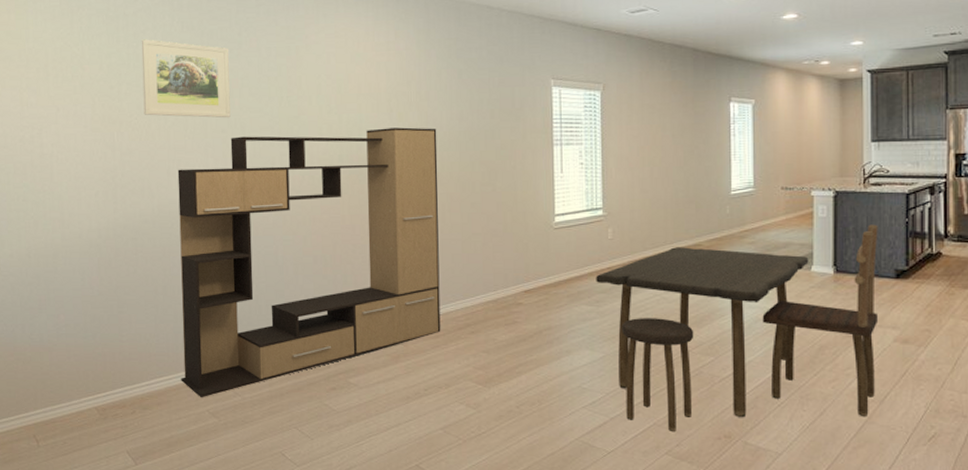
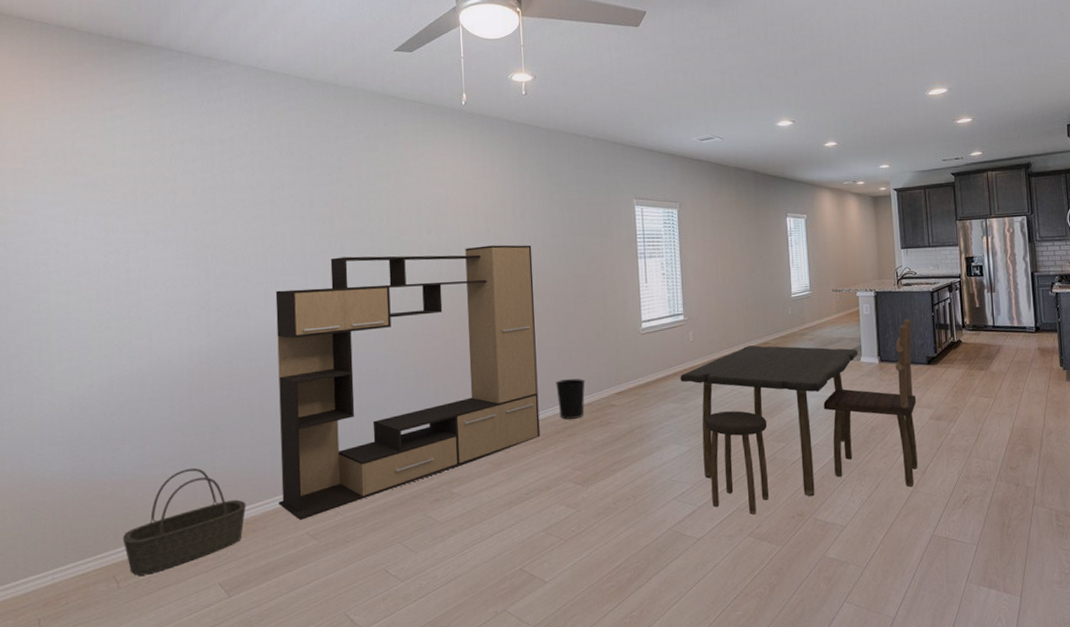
basket: none [41,339,151,437] -> present [122,467,247,576]
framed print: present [141,39,231,118] -> none [238,164,330,240]
wastebasket: none [458,272,491,315] -> present [555,378,585,419]

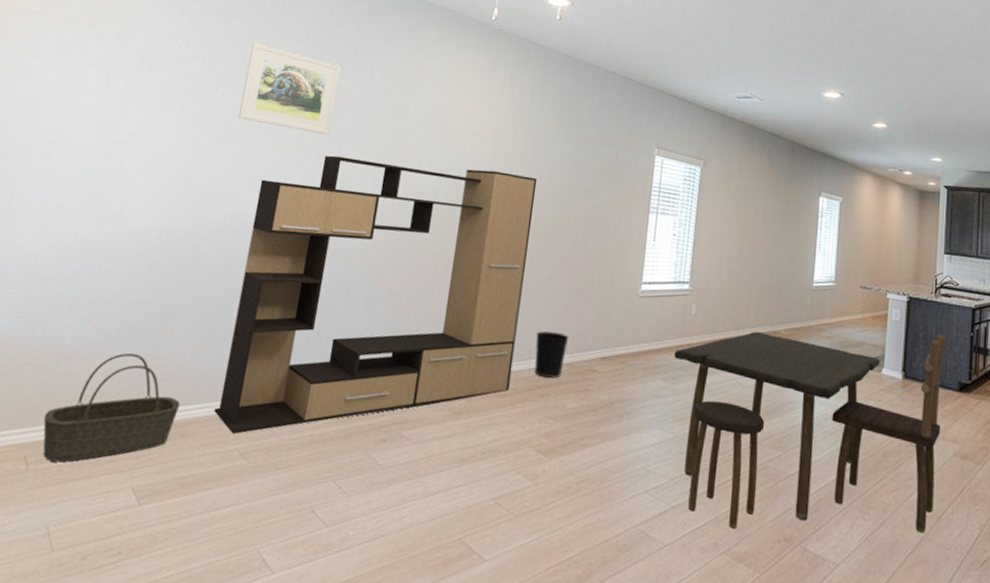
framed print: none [238,164,330,240] -> present [237,42,341,136]

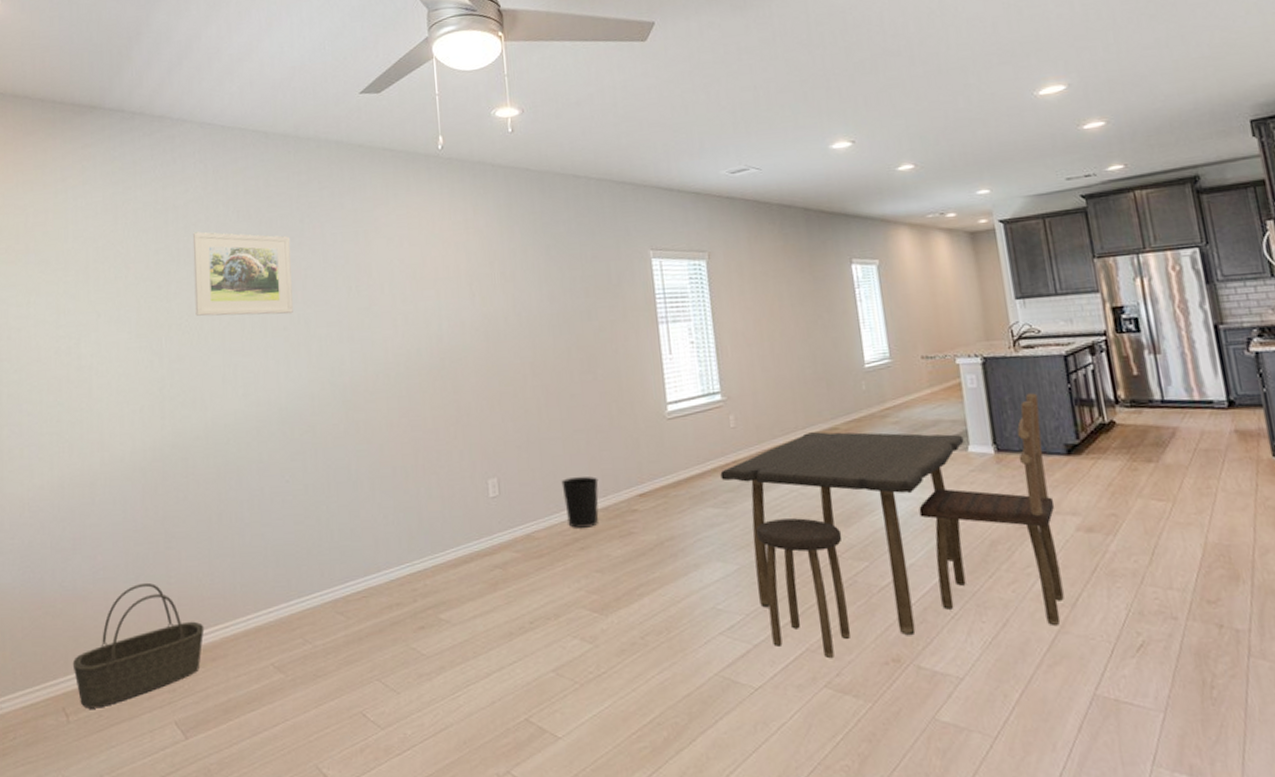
media console: present [214,155,537,435] -> none [234,311,545,649]

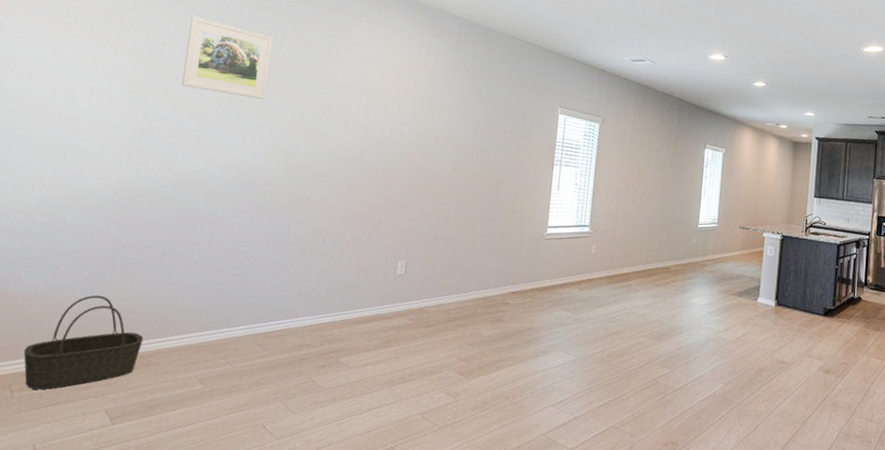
wastebasket: present [561,476,599,528] -> none [454,270,484,311]
dining table: present [720,393,1064,659] -> none [576,267,814,436]

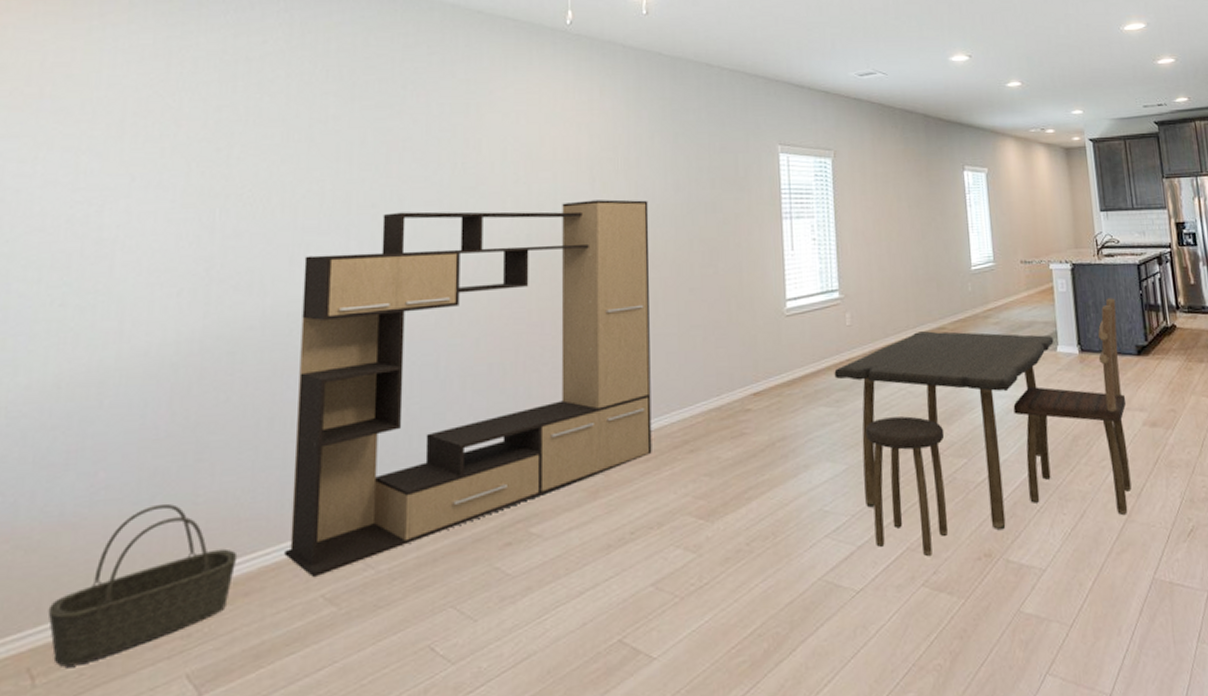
media console: none [174,118,454,364] -> present [284,199,652,578]
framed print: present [181,16,273,100] -> none [262,90,387,190]
dining table: none [576,267,814,436] -> present [834,298,1132,557]

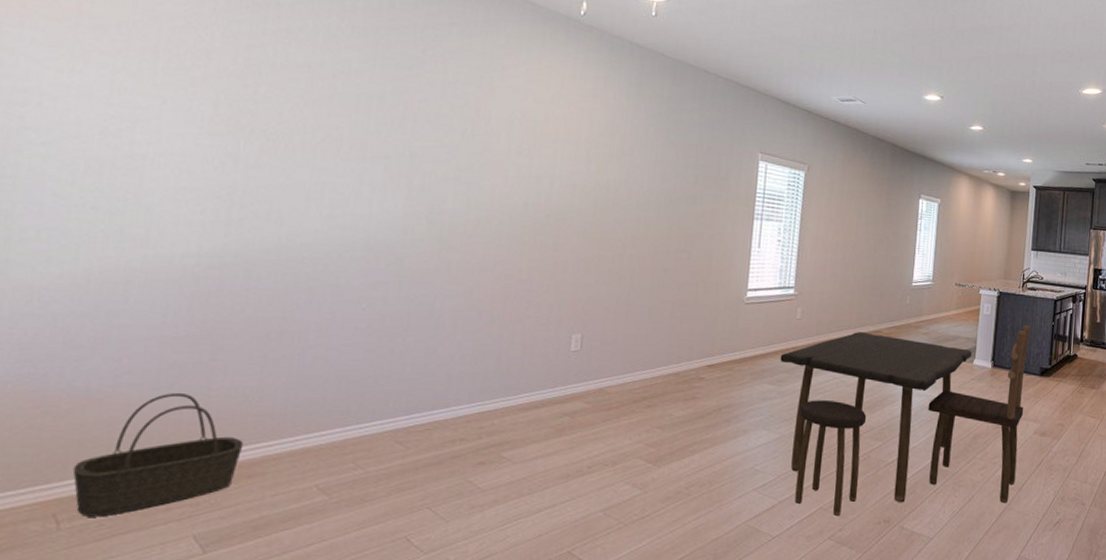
media console: present [284,199,652,578] -> none [285,165,637,471]

